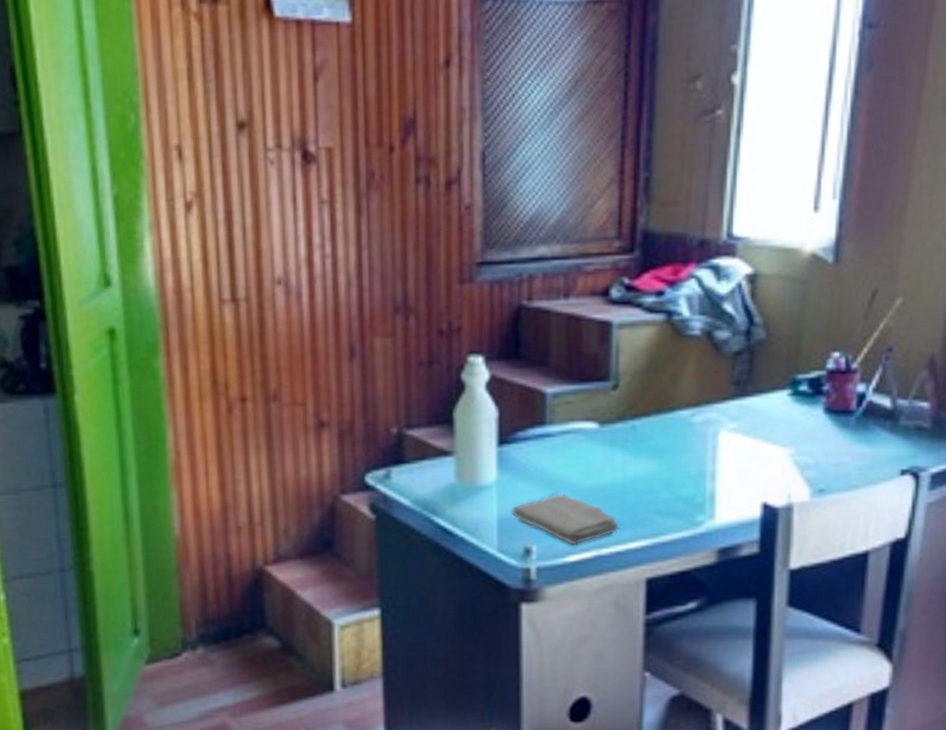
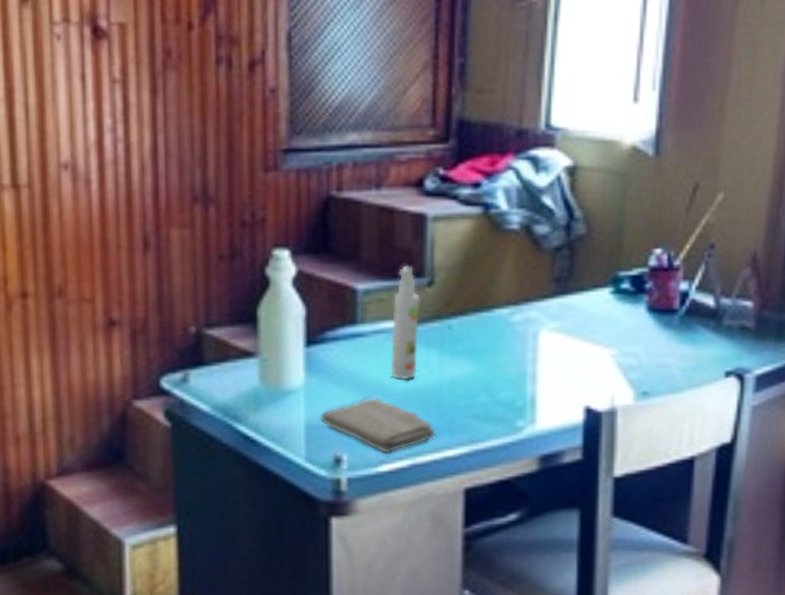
spray bottle: none [577,369,606,478] -> present [390,265,420,381]

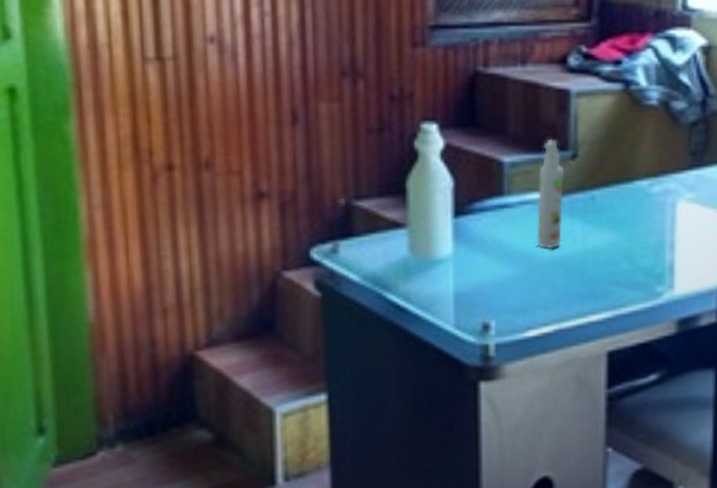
washcloth: present [319,398,437,454] -> none [468,266,581,320]

